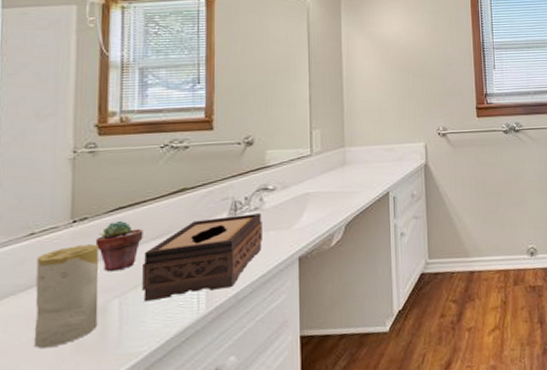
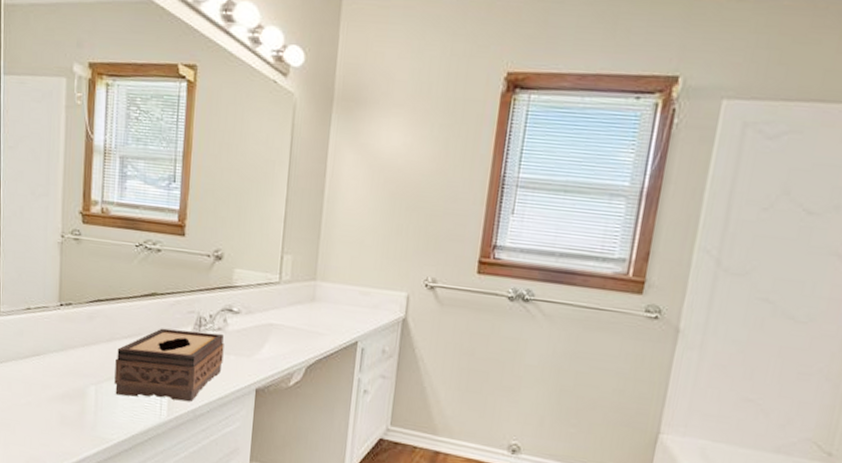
candle: present [33,244,99,349] -> none [30,327,80,415]
potted succulent: present [95,220,143,272] -> none [77,312,117,360]

